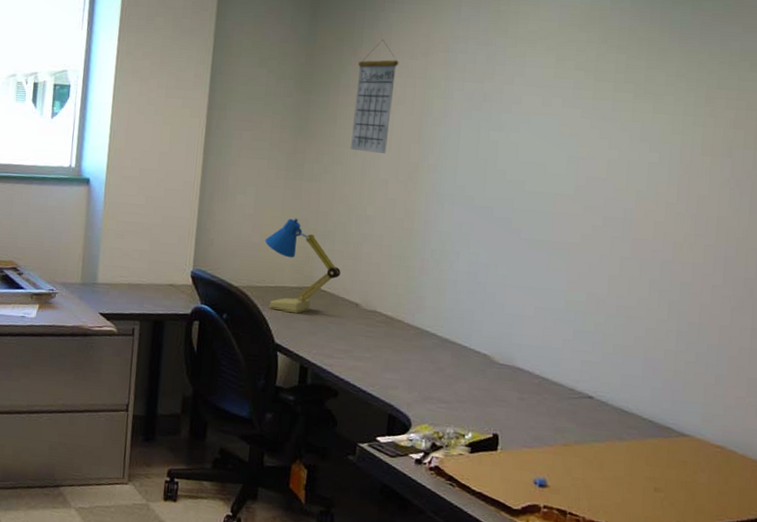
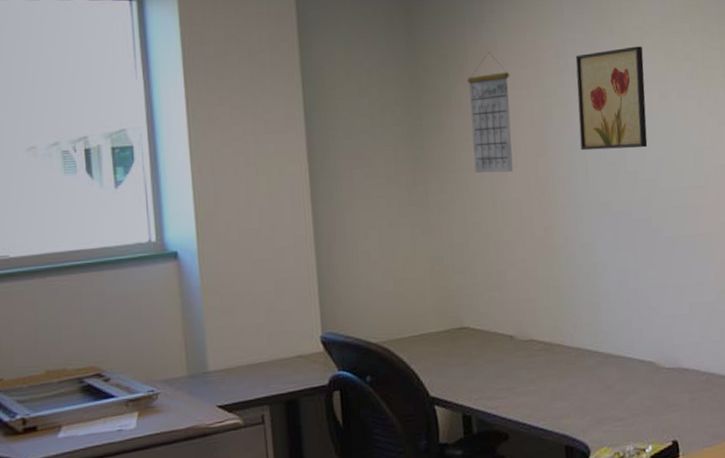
desk lamp: present [265,218,341,314] -> none [399,256,488,360]
wall art: none [454,50,535,150] -> present [575,46,648,151]

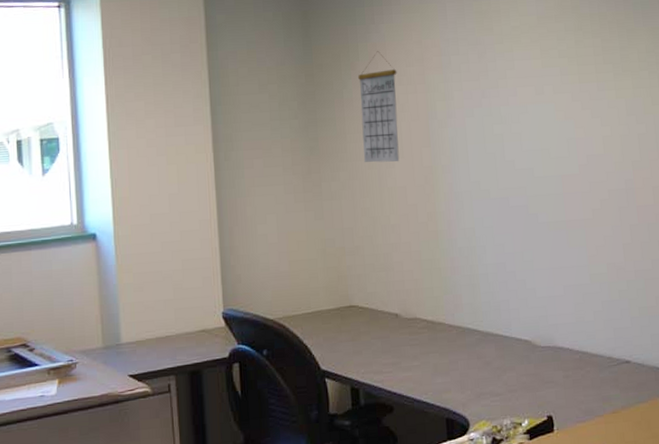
wall art: present [575,46,648,151] -> none [457,44,525,142]

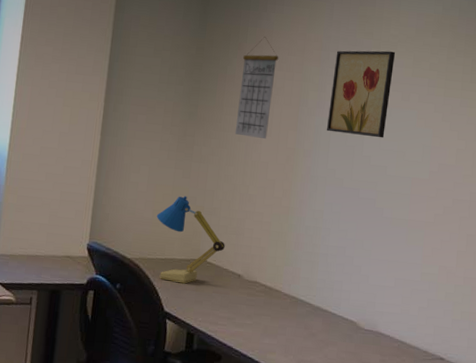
desk lamp: none [294,239,375,336] -> present [156,195,225,284]
wall art: none [457,44,525,142] -> present [326,50,396,138]

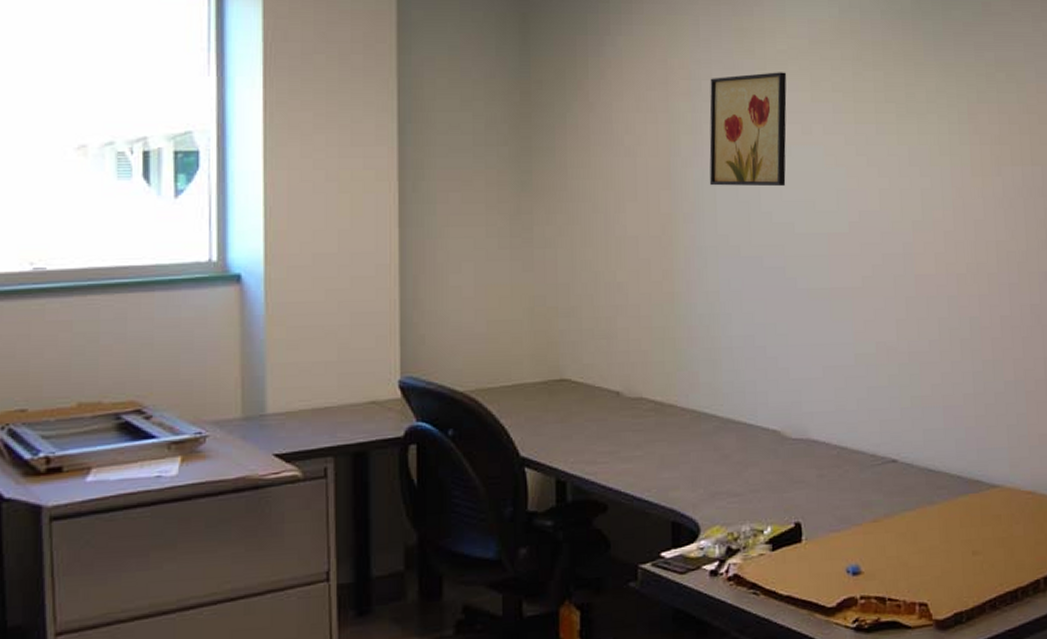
desk lamp: present [156,195,225,284] -> none [493,295,593,416]
calendar: present [234,37,279,140] -> none [586,69,635,206]

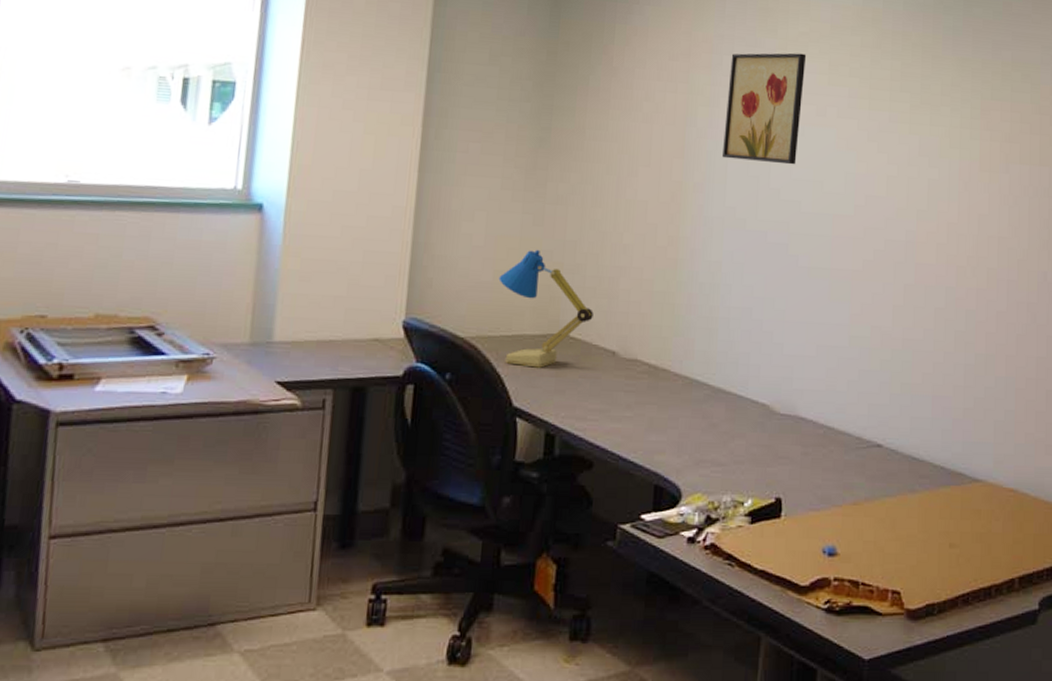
desk lamp: none [493,295,593,416] -> present [498,249,594,368]

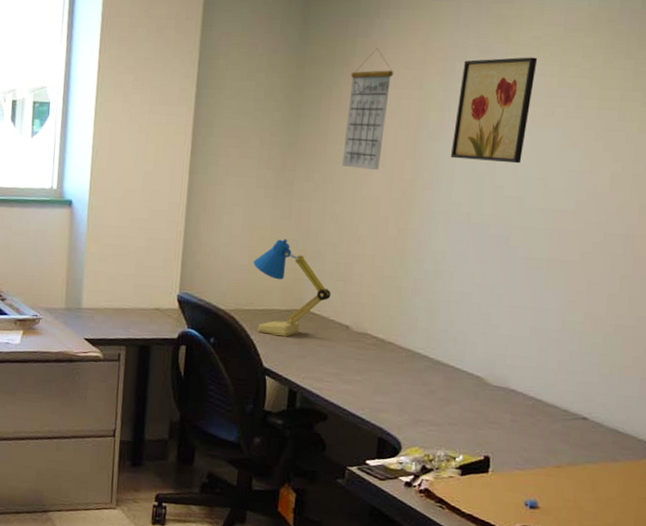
calendar: none [601,36,657,171] -> present [341,49,394,171]

